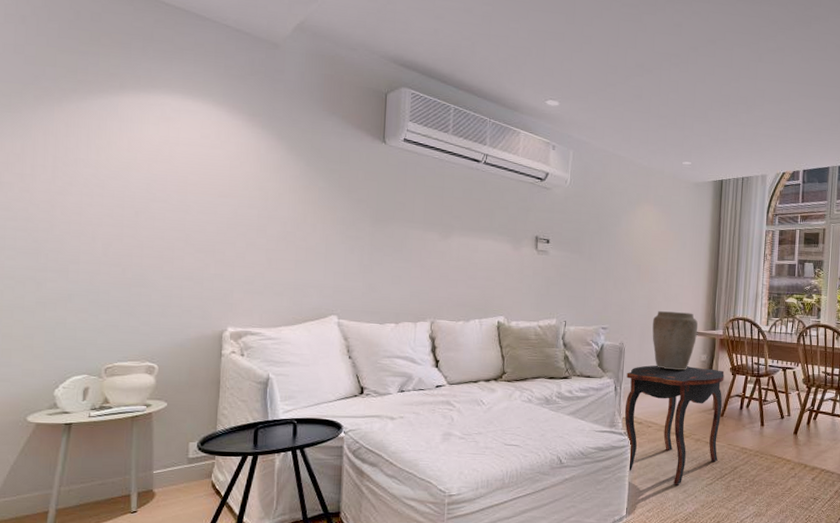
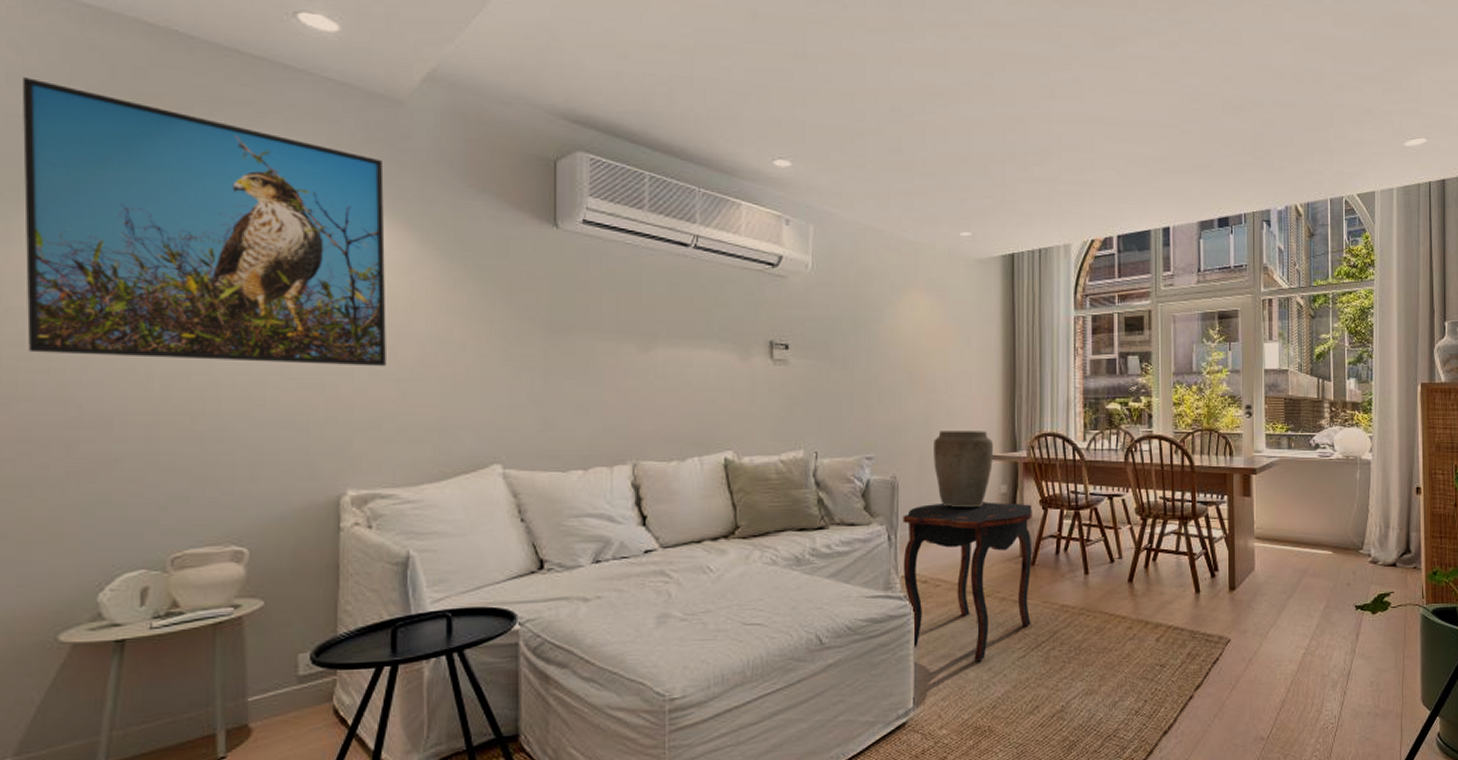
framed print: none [13,17,263,240] -> present [22,77,386,367]

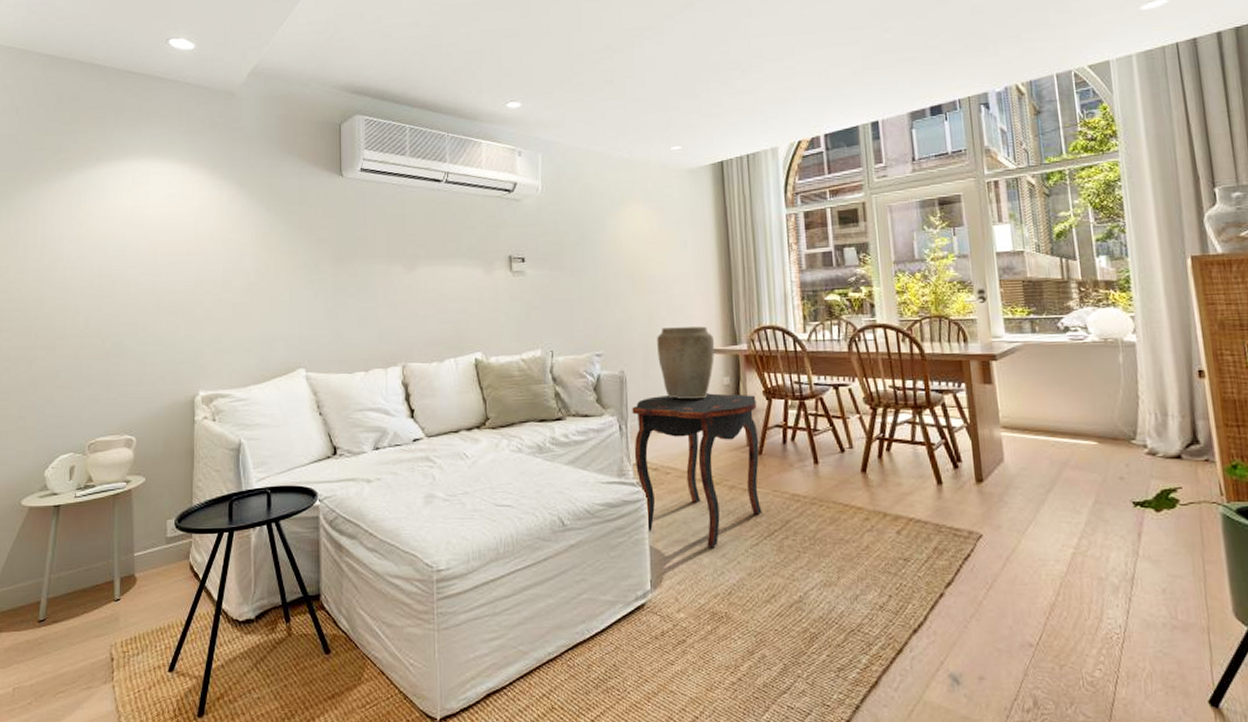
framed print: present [22,77,386,367] -> none [9,109,225,297]

